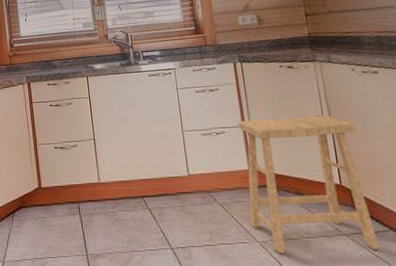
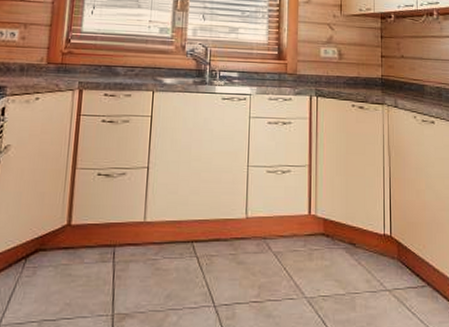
stool: present [238,115,380,254] -> none [301,160,416,312]

